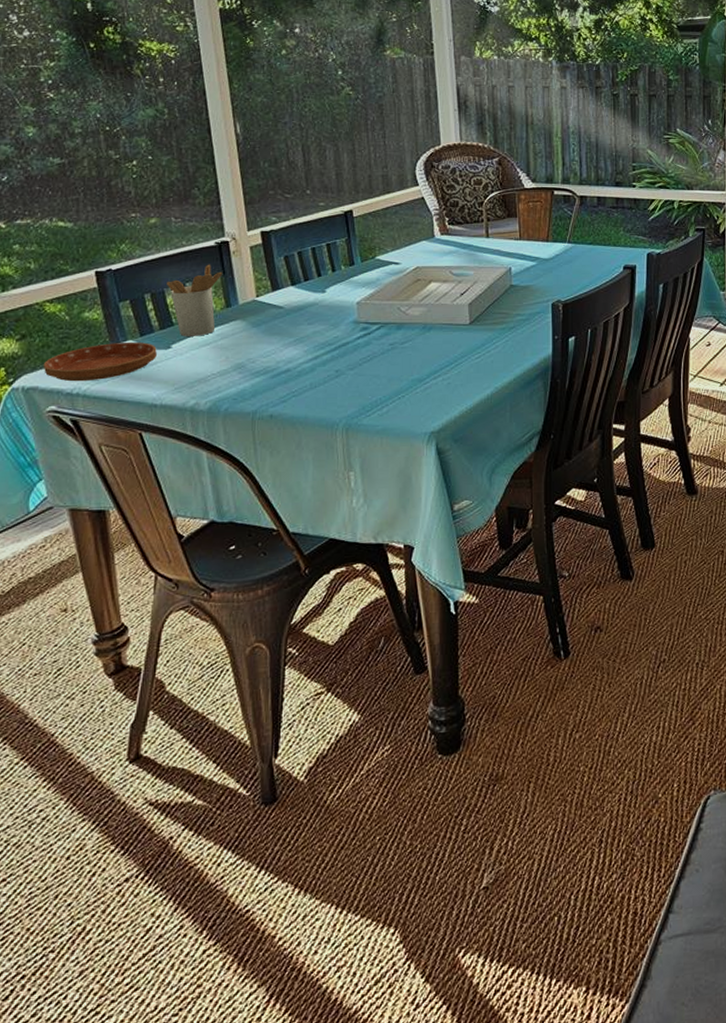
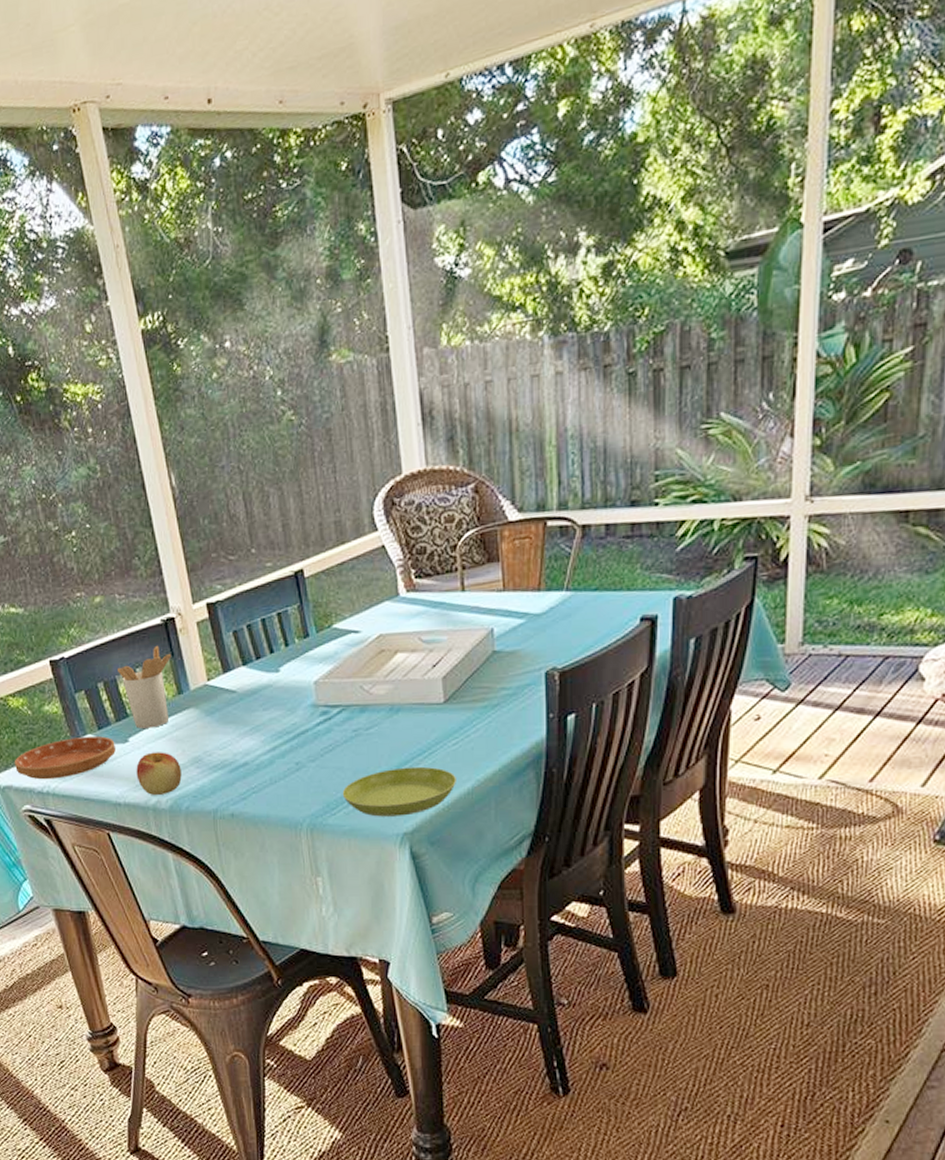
apple: none [176,358,223,397] -> present [136,752,182,795]
saucer: none [377,375,478,418] -> present [342,766,456,817]

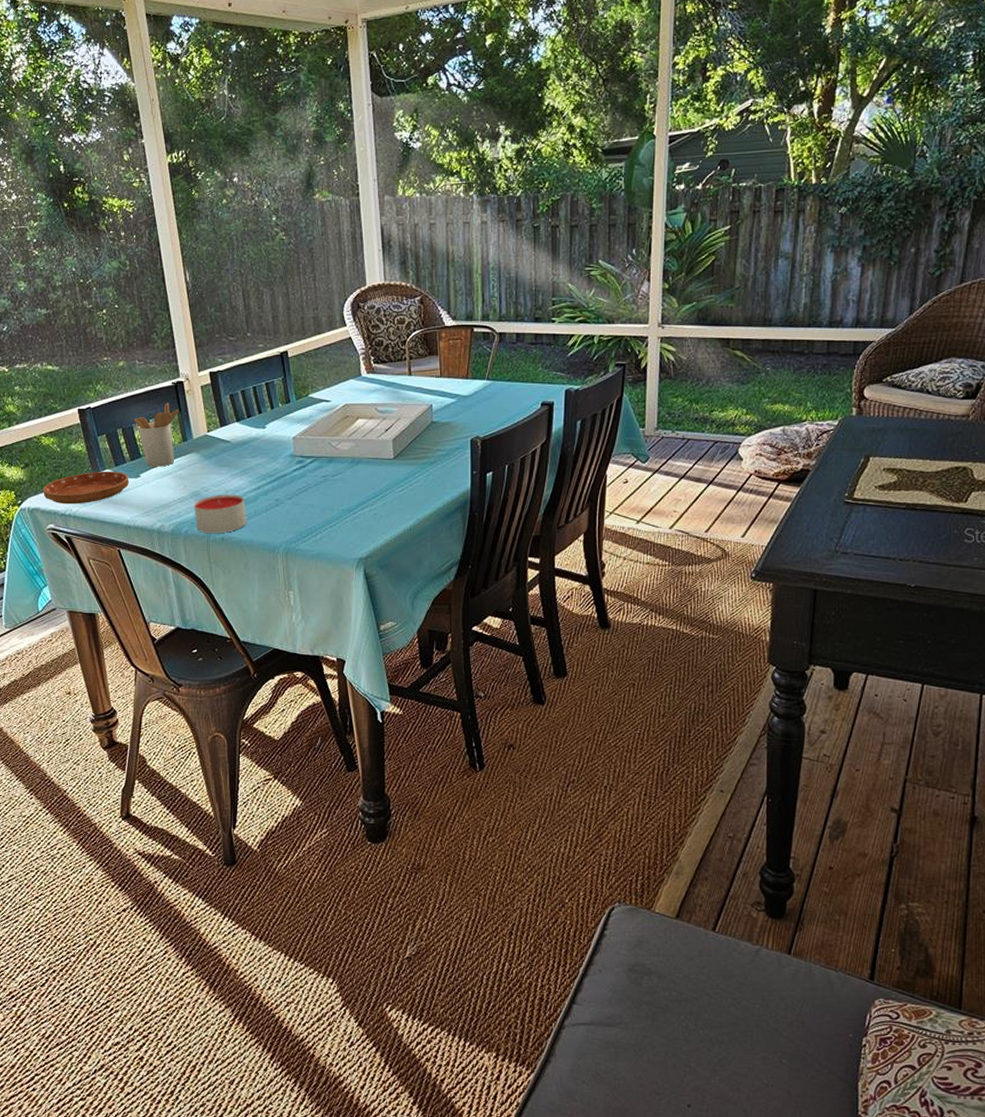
apple: present [136,752,182,795] -> none [145,486,183,520]
candle: none [195,758,262,810] -> present [194,494,247,534]
saucer: present [342,766,456,817] -> none [312,507,401,545]

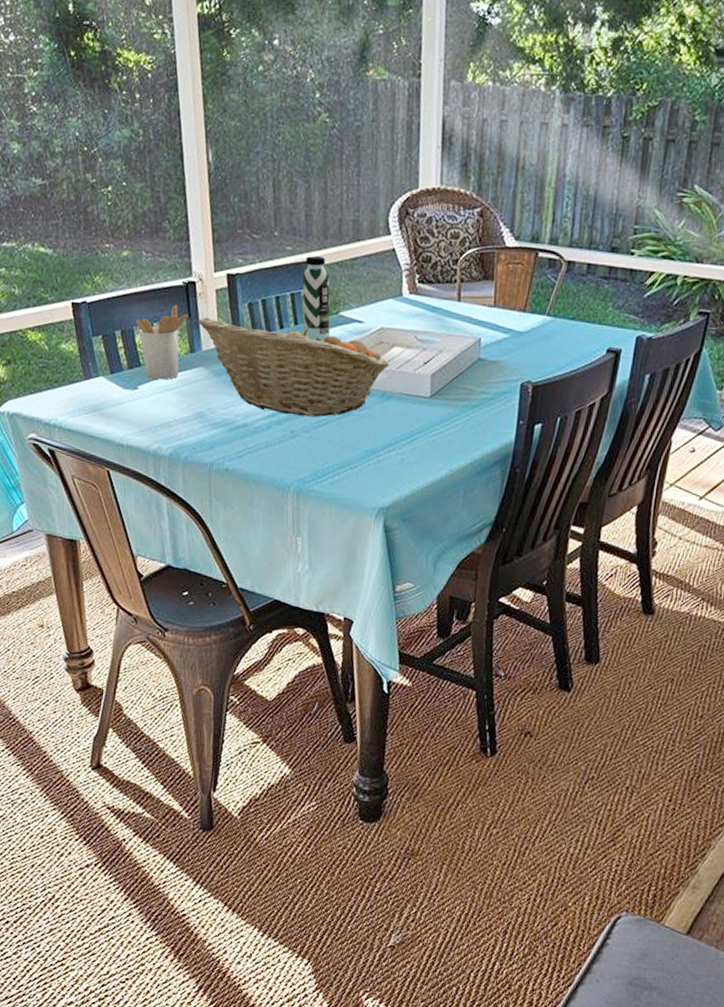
saucer: present [42,471,129,504] -> none [25,377,125,414]
fruit basket: none [187,405,357,486] -> present [197,317,390,417]
candle: present [194,494,247,534] -> none [196,418,257,464]
water bottle: none [275,350,303,421] -> present [302,256,331,342]

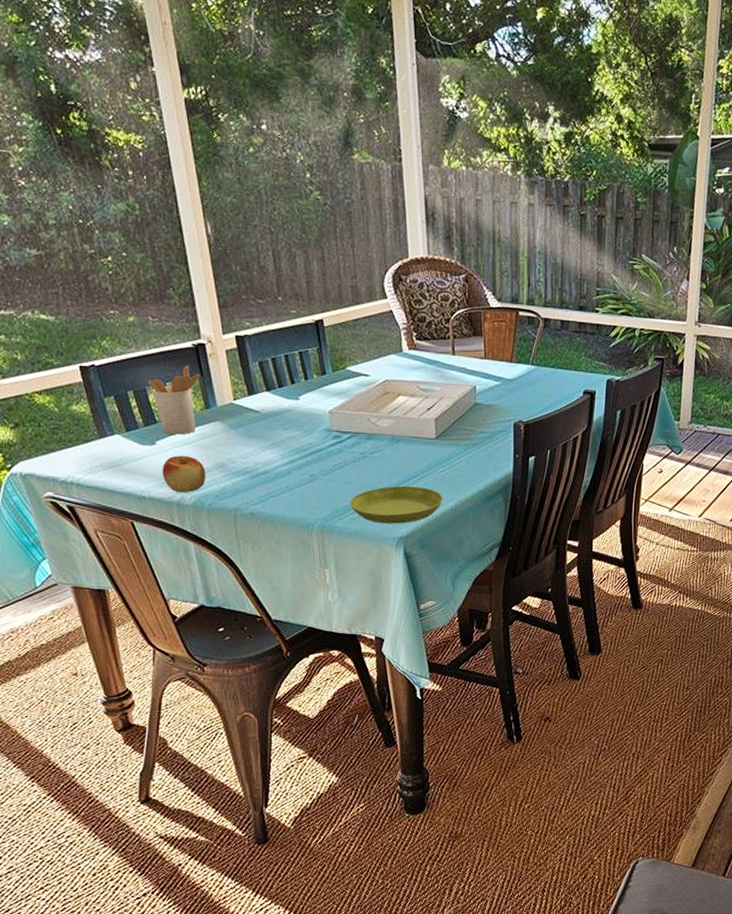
apple: none [141,402,185,443] -> present [162,455,206,492]
fruit basket: present [197,317,390,417] -> none [210,375,397,462]
water bottle: present [302,256,331,342] -> none [309,318,340,395]
saucer: none [329,449,433,493] -> present [349,485,443,524]

